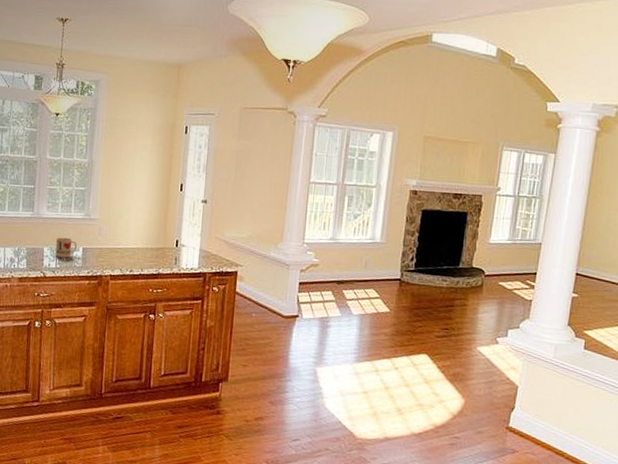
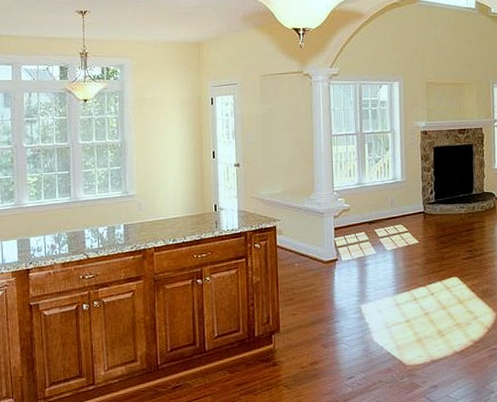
mug: present [55,237,77,258] -> none [96,217,118,237]

